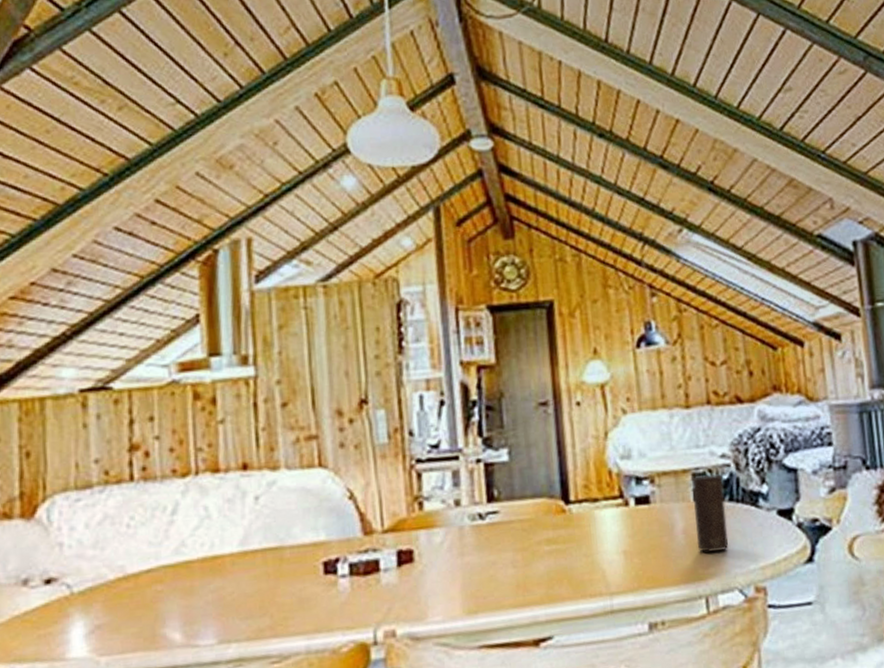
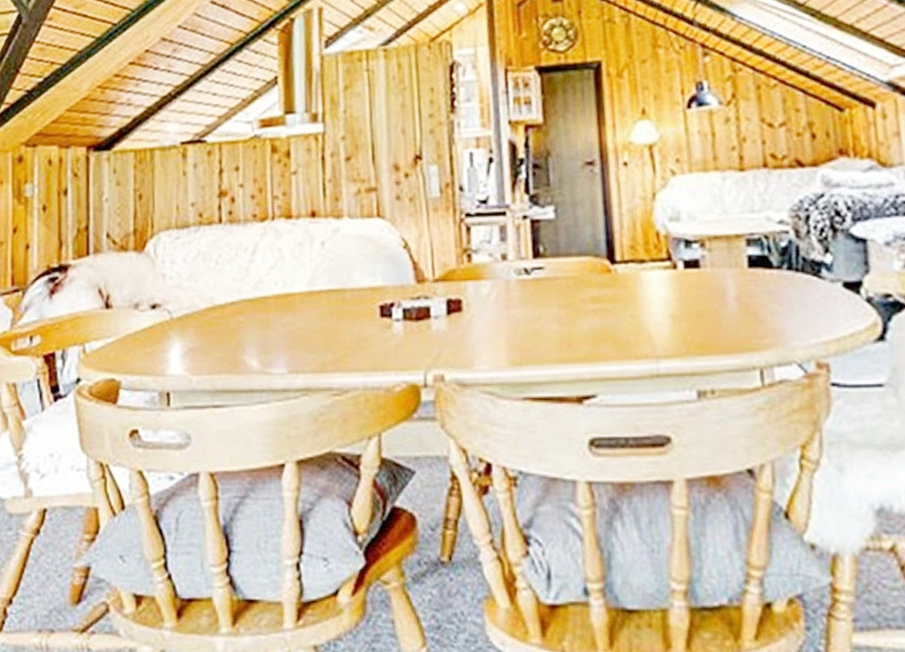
candle: present [691,473,729,552] -> none [745,240,787,322]

